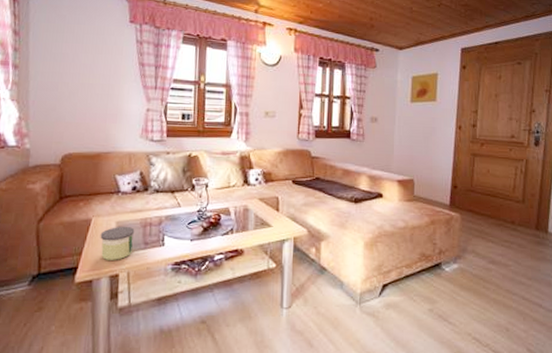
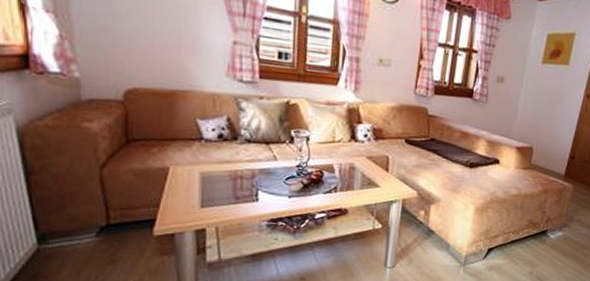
candle: present [100,226,135,260] -> none [181,177,223,214]

